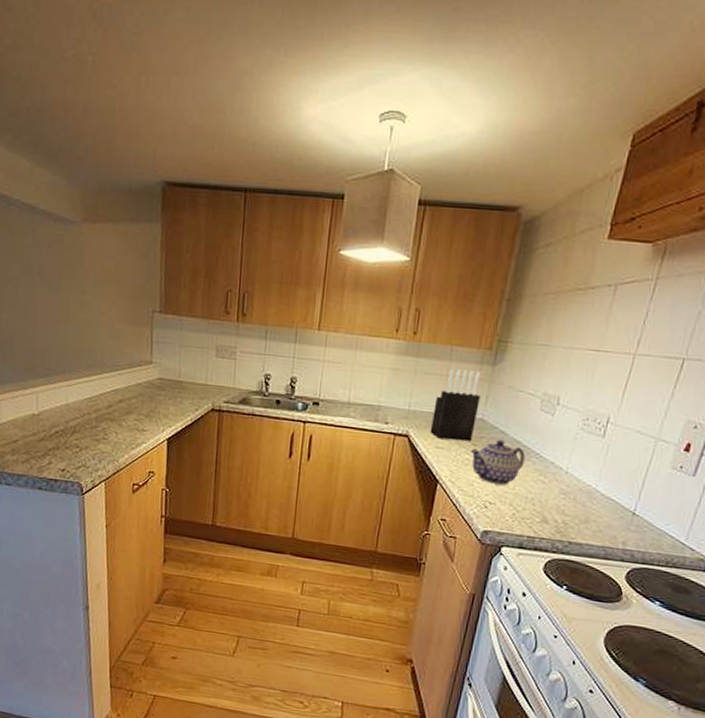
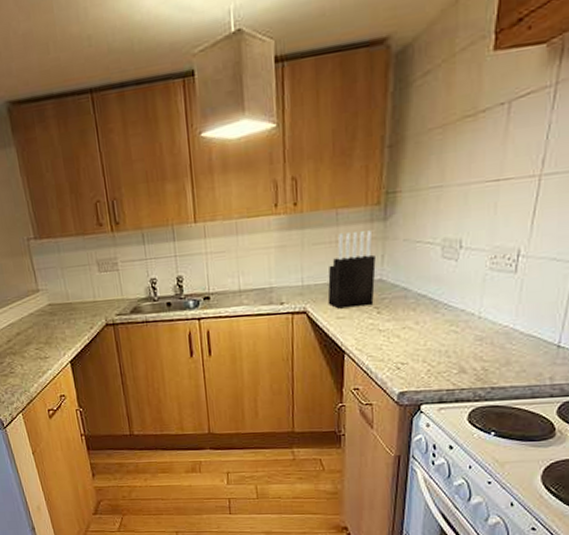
teapot: present [469,440,526,485] -> none [373,298,433,344]

